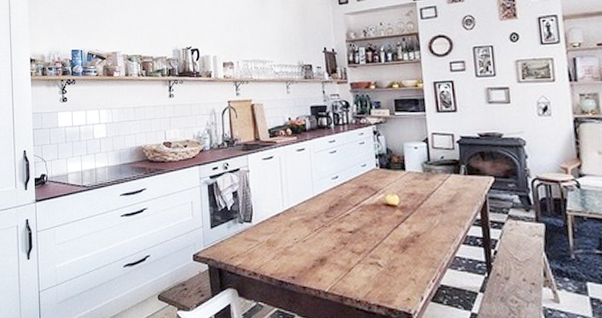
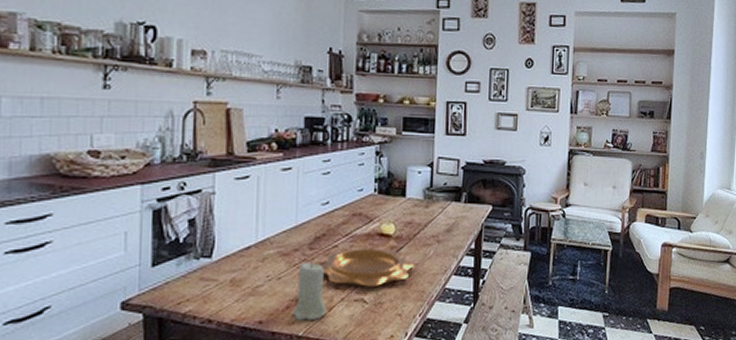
candle: none [317,227,347,279] -> present [291,261,327,321]
decorative bowl: none [337,217,423,252] -> present [320,248,415,287]

